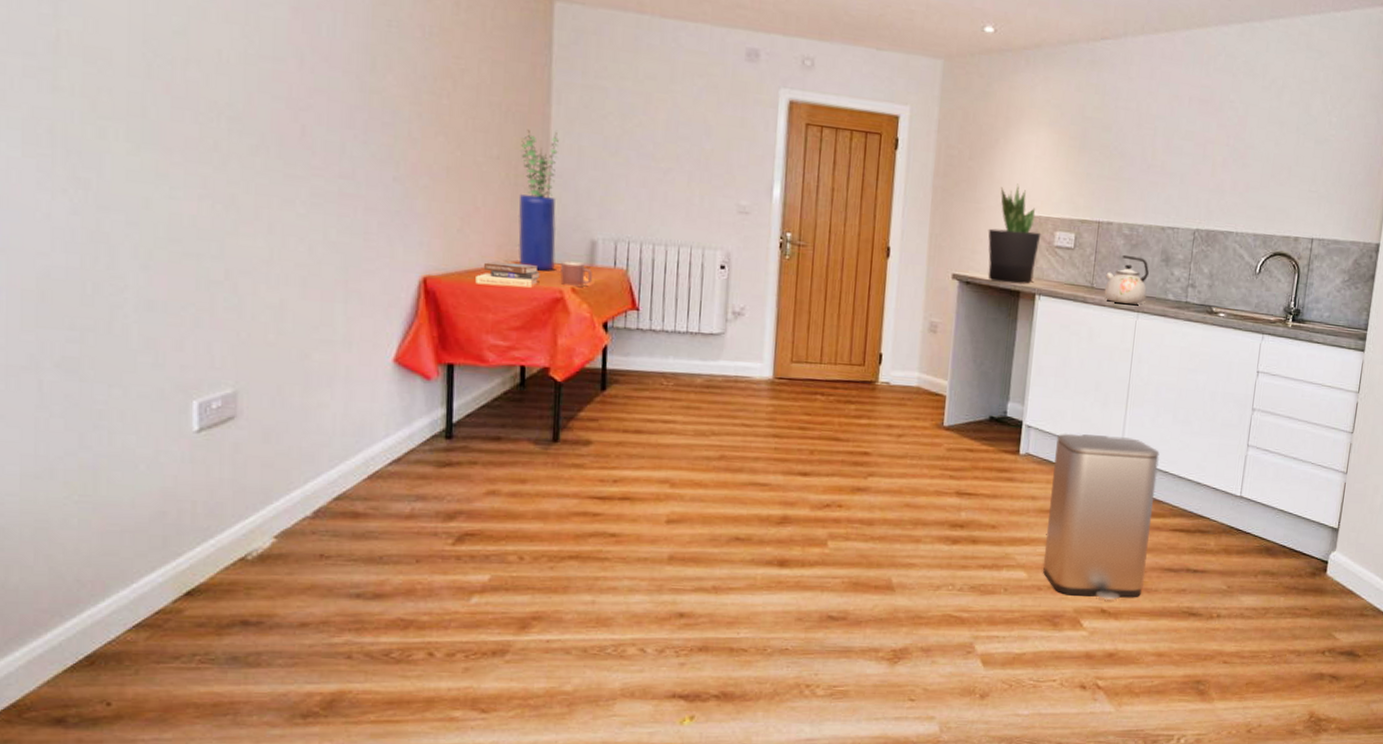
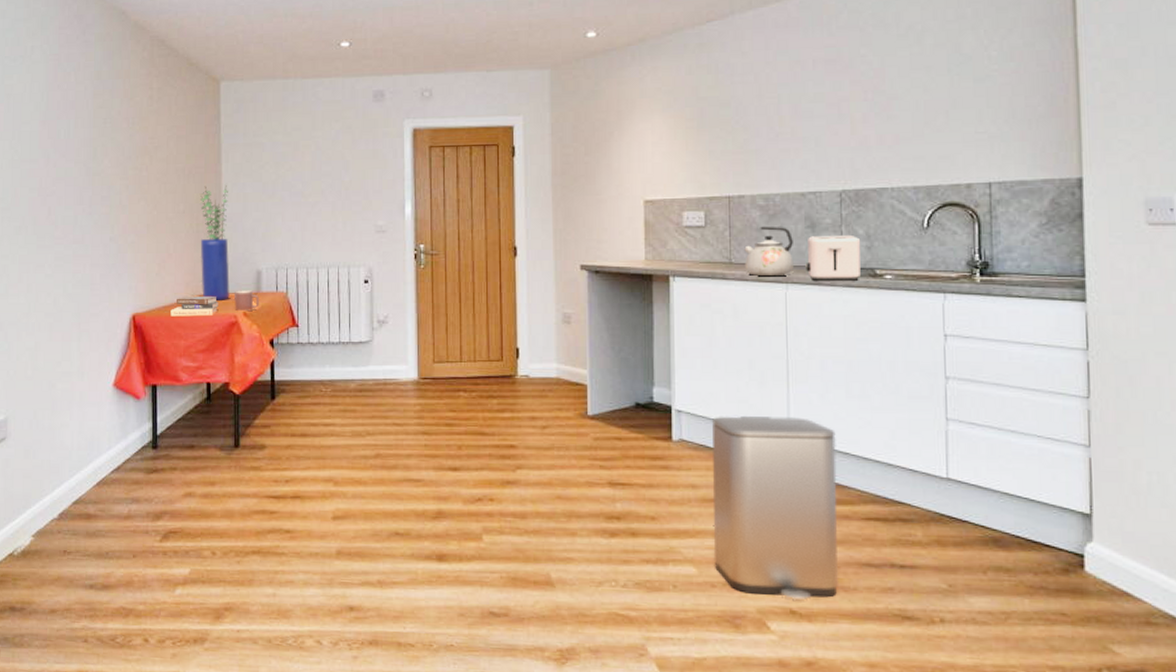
planter: present [987,183,1042,285] -> none [612,171,668,269]
toaster: none [1155,269,1205,317] -> present [805,236,861,282]

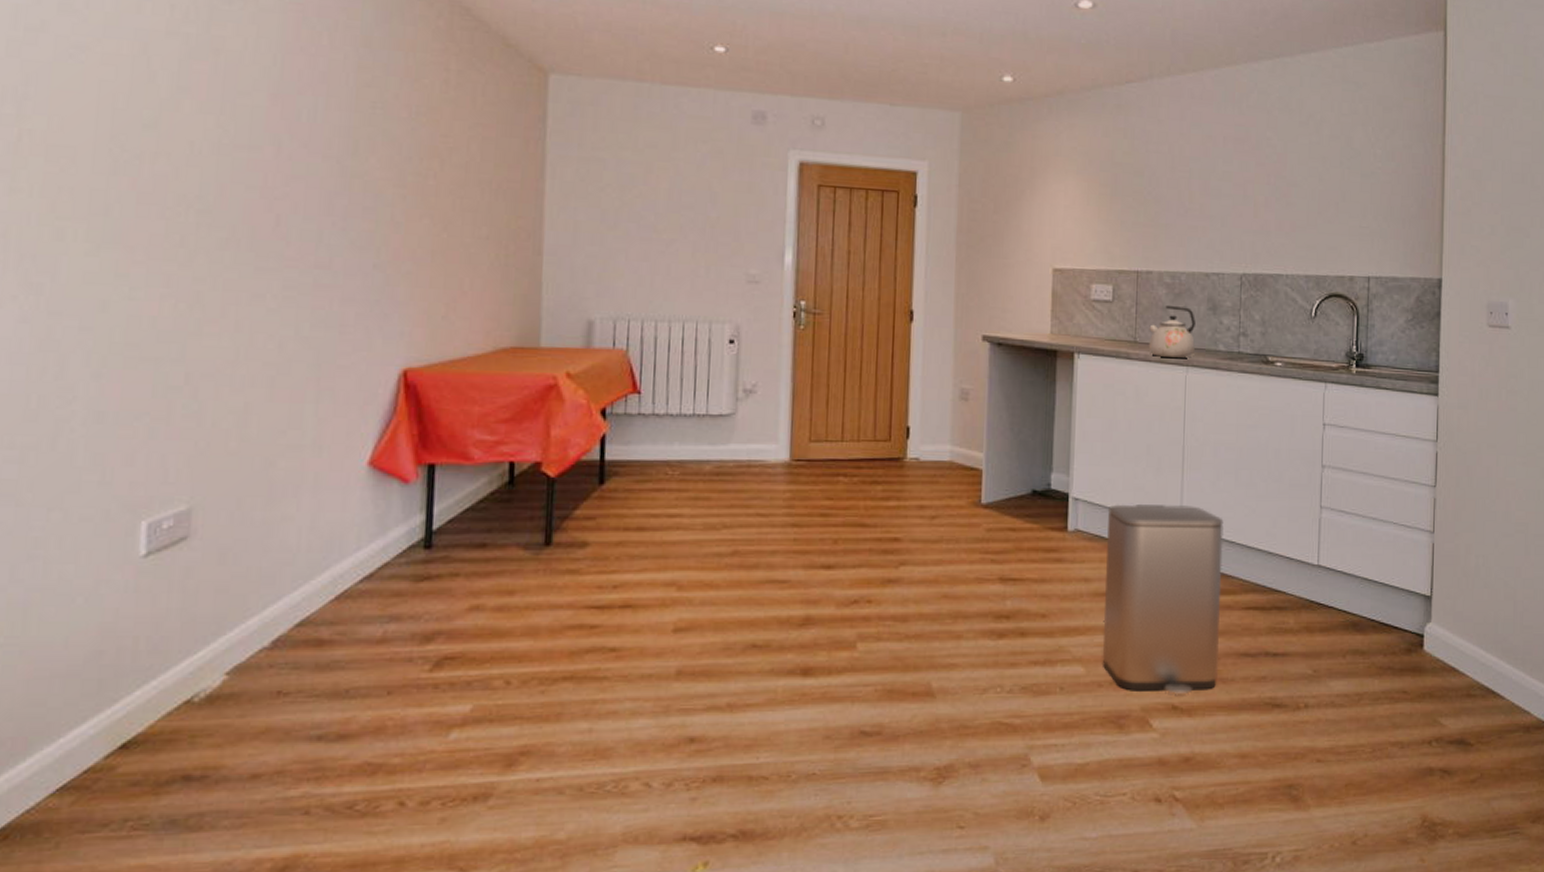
books: present [170,297,219,317] -> none [461,349,532,376]
vase: present [200,185,231,300] -> none [508,206,553,356]
mug: present [234,290,259,312] -> none [554,344,589,372]
toaster: present [805,236,861,282] -> none [1205,319,1257,368]

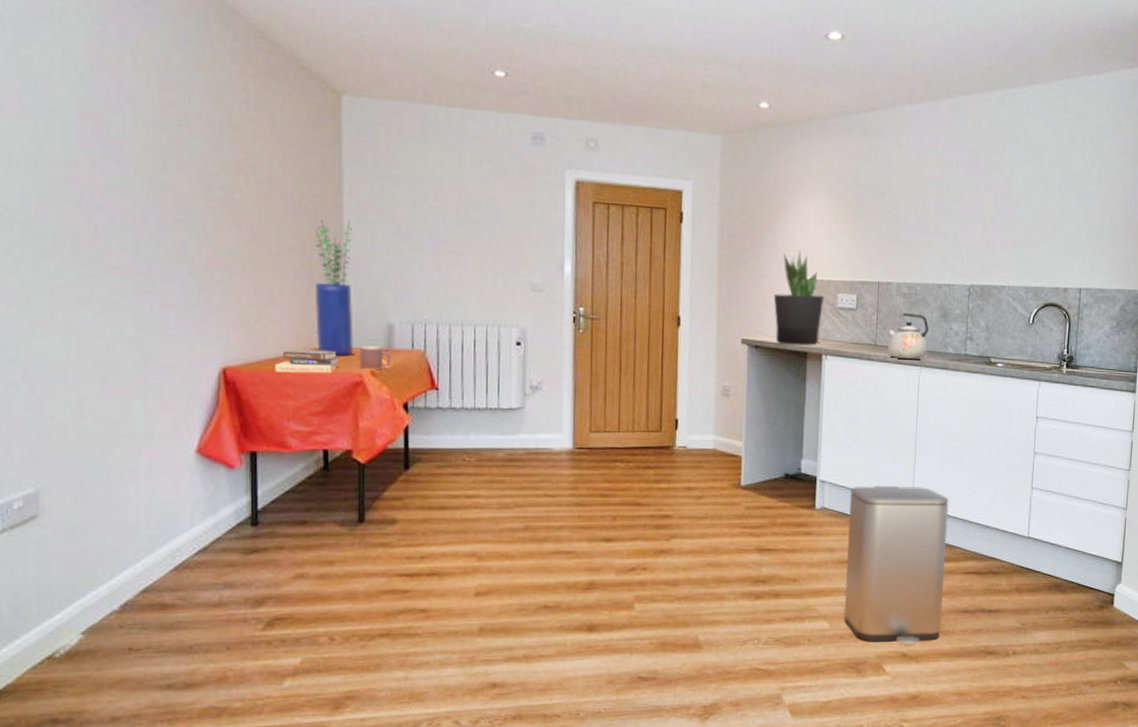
books: none [461,349,532,376] -> present [275,349,339,374]
vase: none [508,206,553,356] -> present [314,219,355,356]
mug: none [554,344,589,372] -> present [359,345,390,371]
planter: none [1018,235,1076,343] -> present [773,250,825,346]

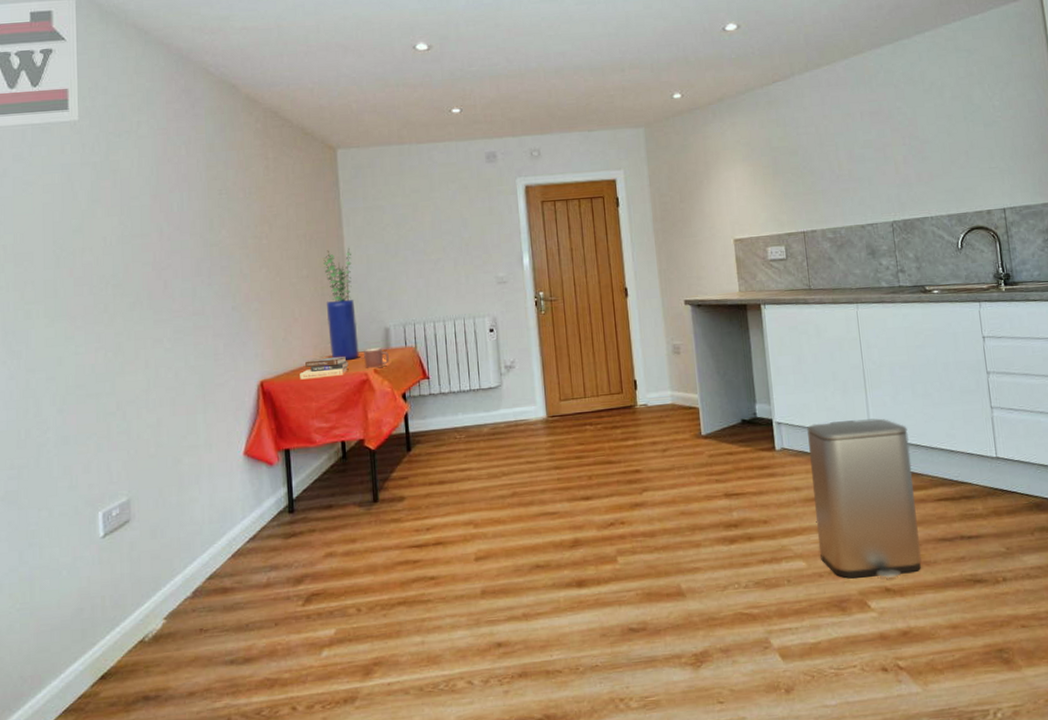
planter: present [773,250,825,346] -> none [708,214,756,301]
kettle: present [887,312,929,360] -> none [820,255,861,300]

